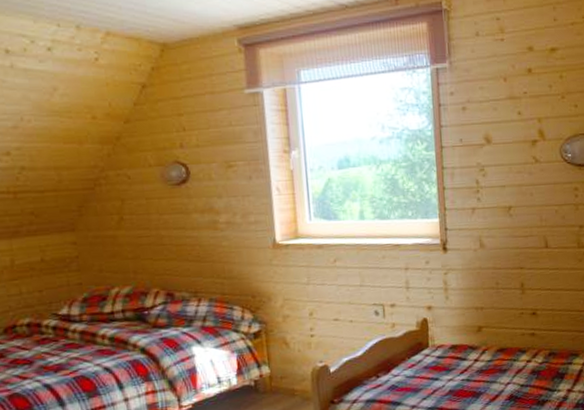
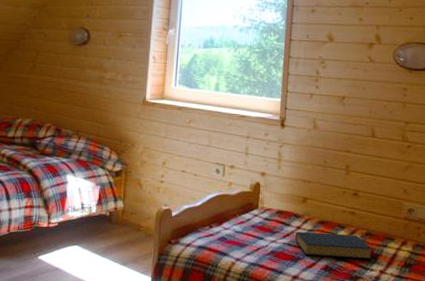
hardback book: none [474,357,558,389] -> present [295,231,373,260]

